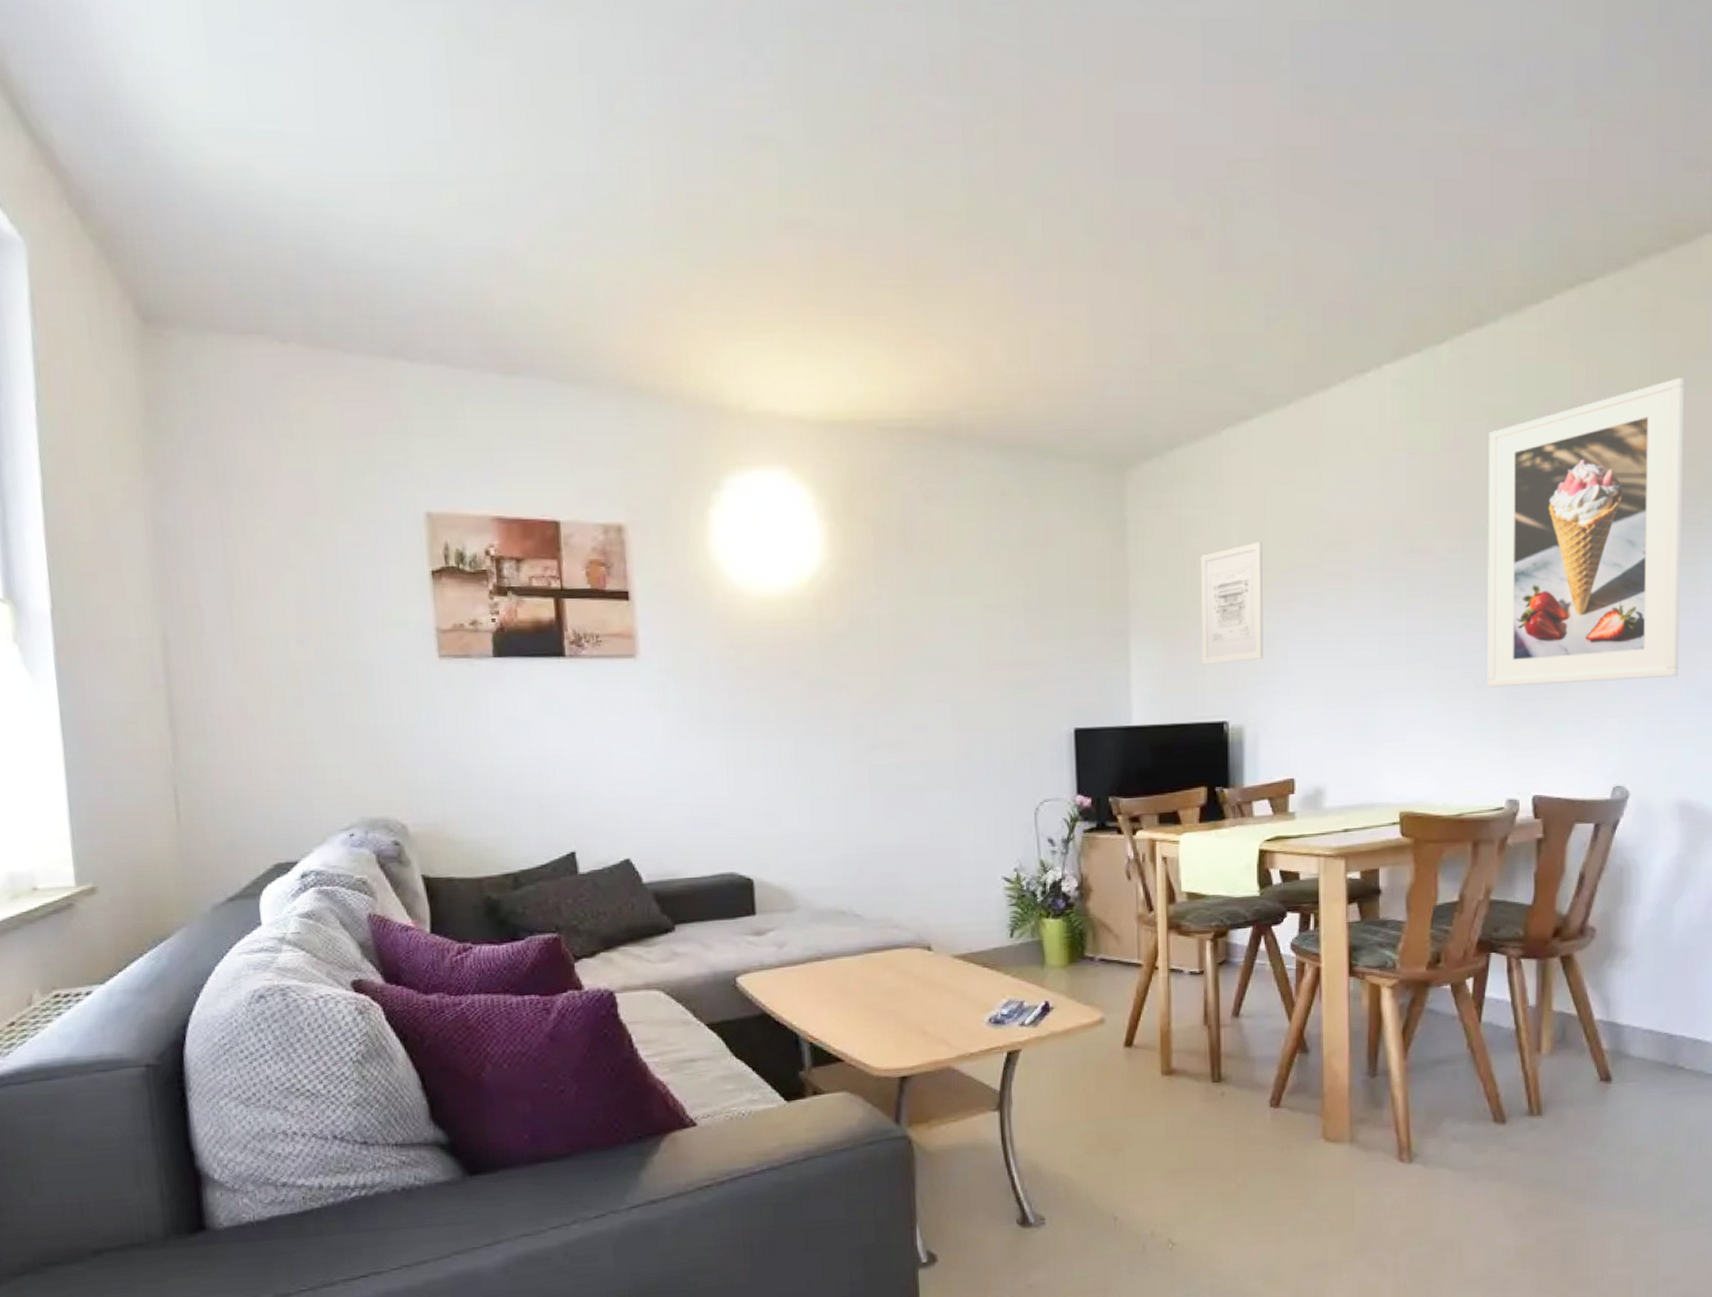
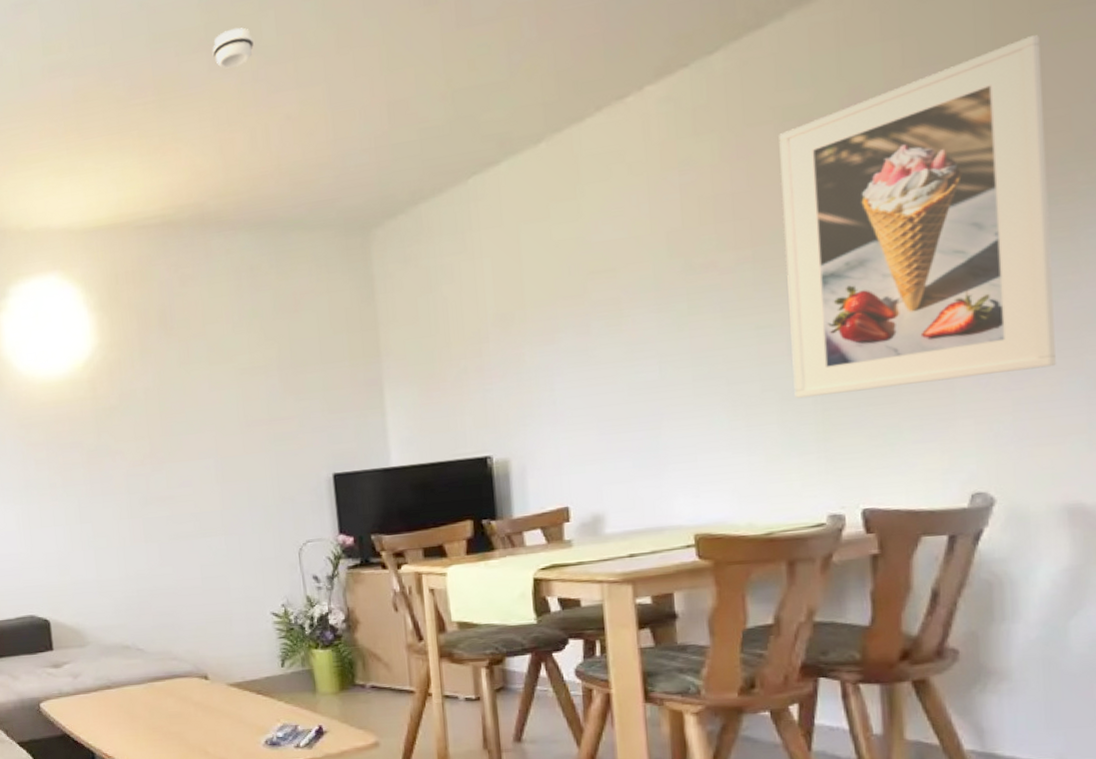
smoke detector: none [973,221,1019,265] -> present [212,27,254,69]
wall art: present [1200,542,1264,665] -> none [453,280,527,404]

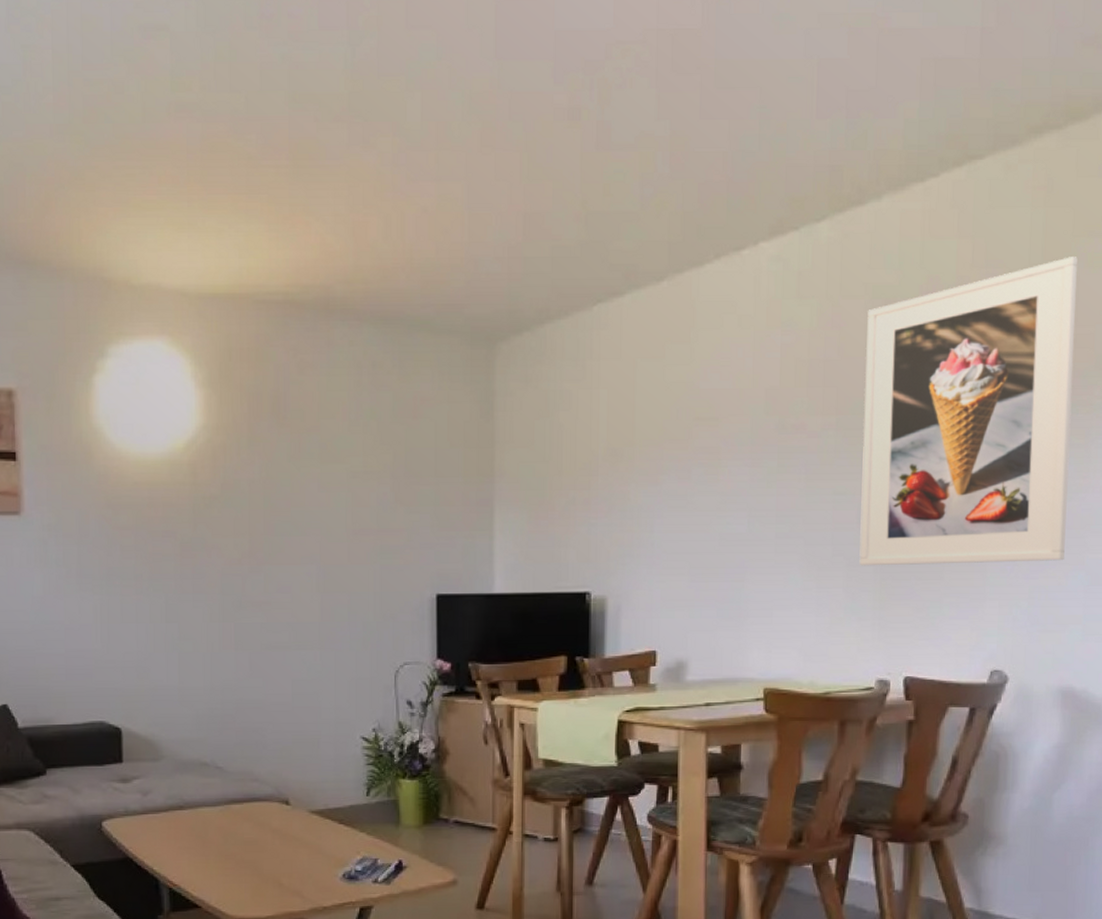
smoke detector: present [212,27,254,69] -> none [353,103,398,146]

